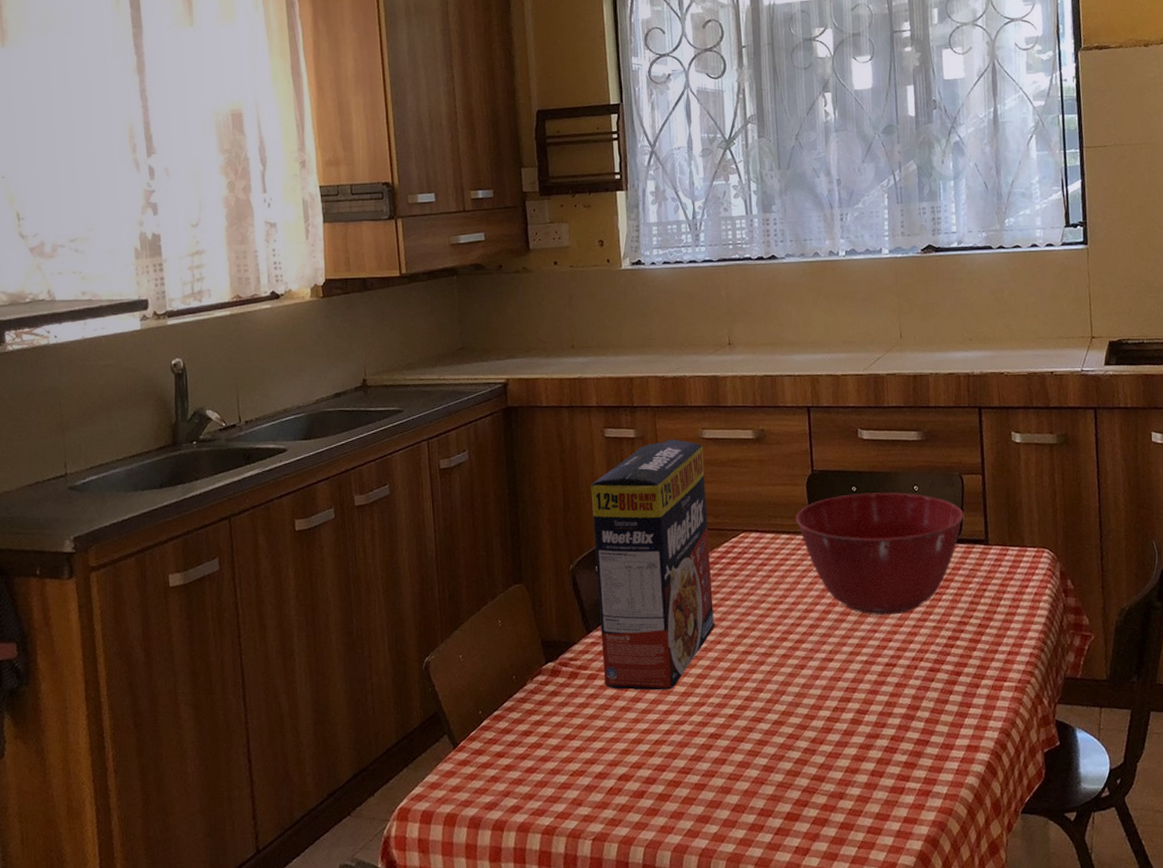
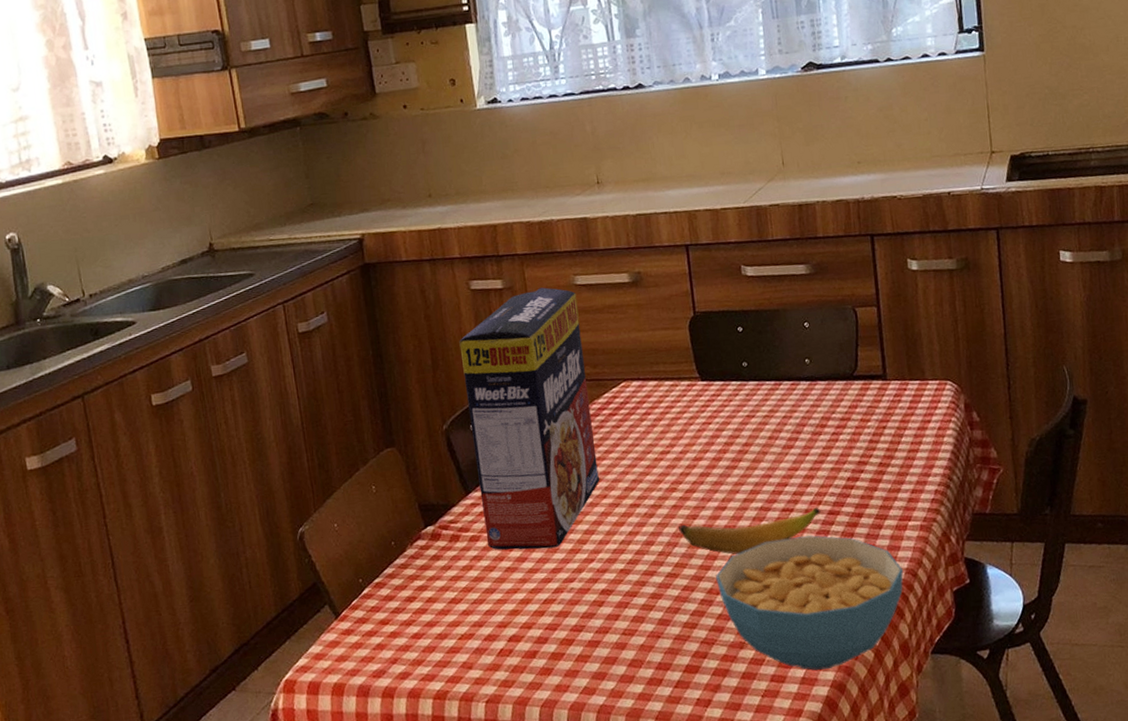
banana: none [786,663,922,706] -> present [678,507,821,555]
mixing bowl: present [796,492,964,616] -> none [679,330,859,460]
cereal bowl: none [820,691,998,824] -> present [716,535,904,671]

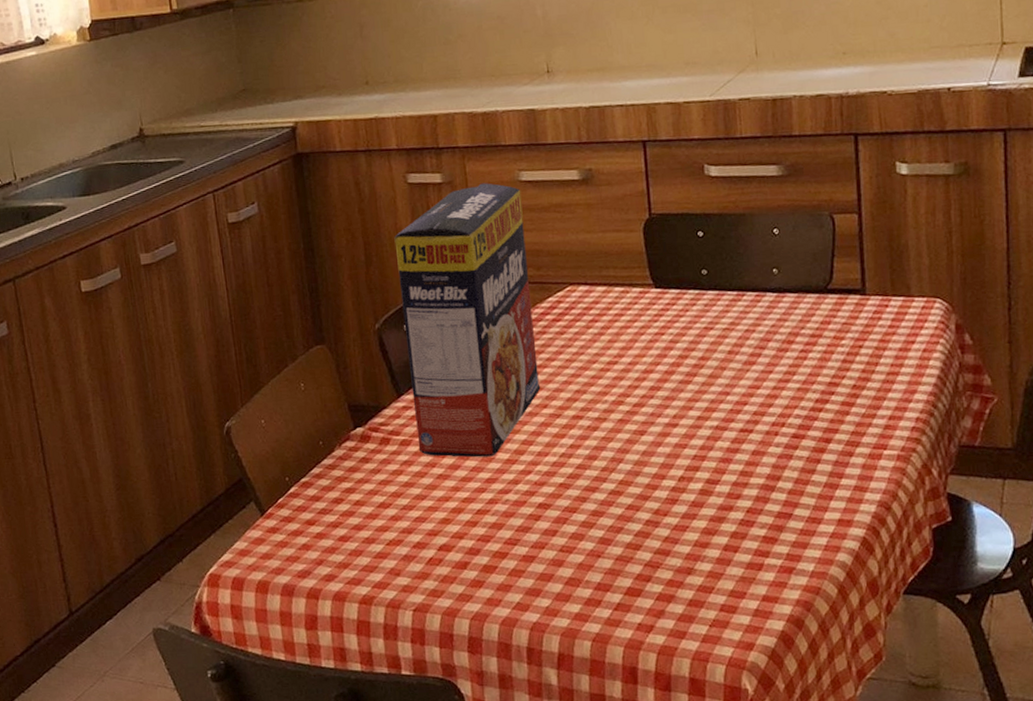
banana: present [678,507,821,555] -> none [623,429,784,475]
cereal bowl: present [716,535,904,671] -> none [663,459,875,603]

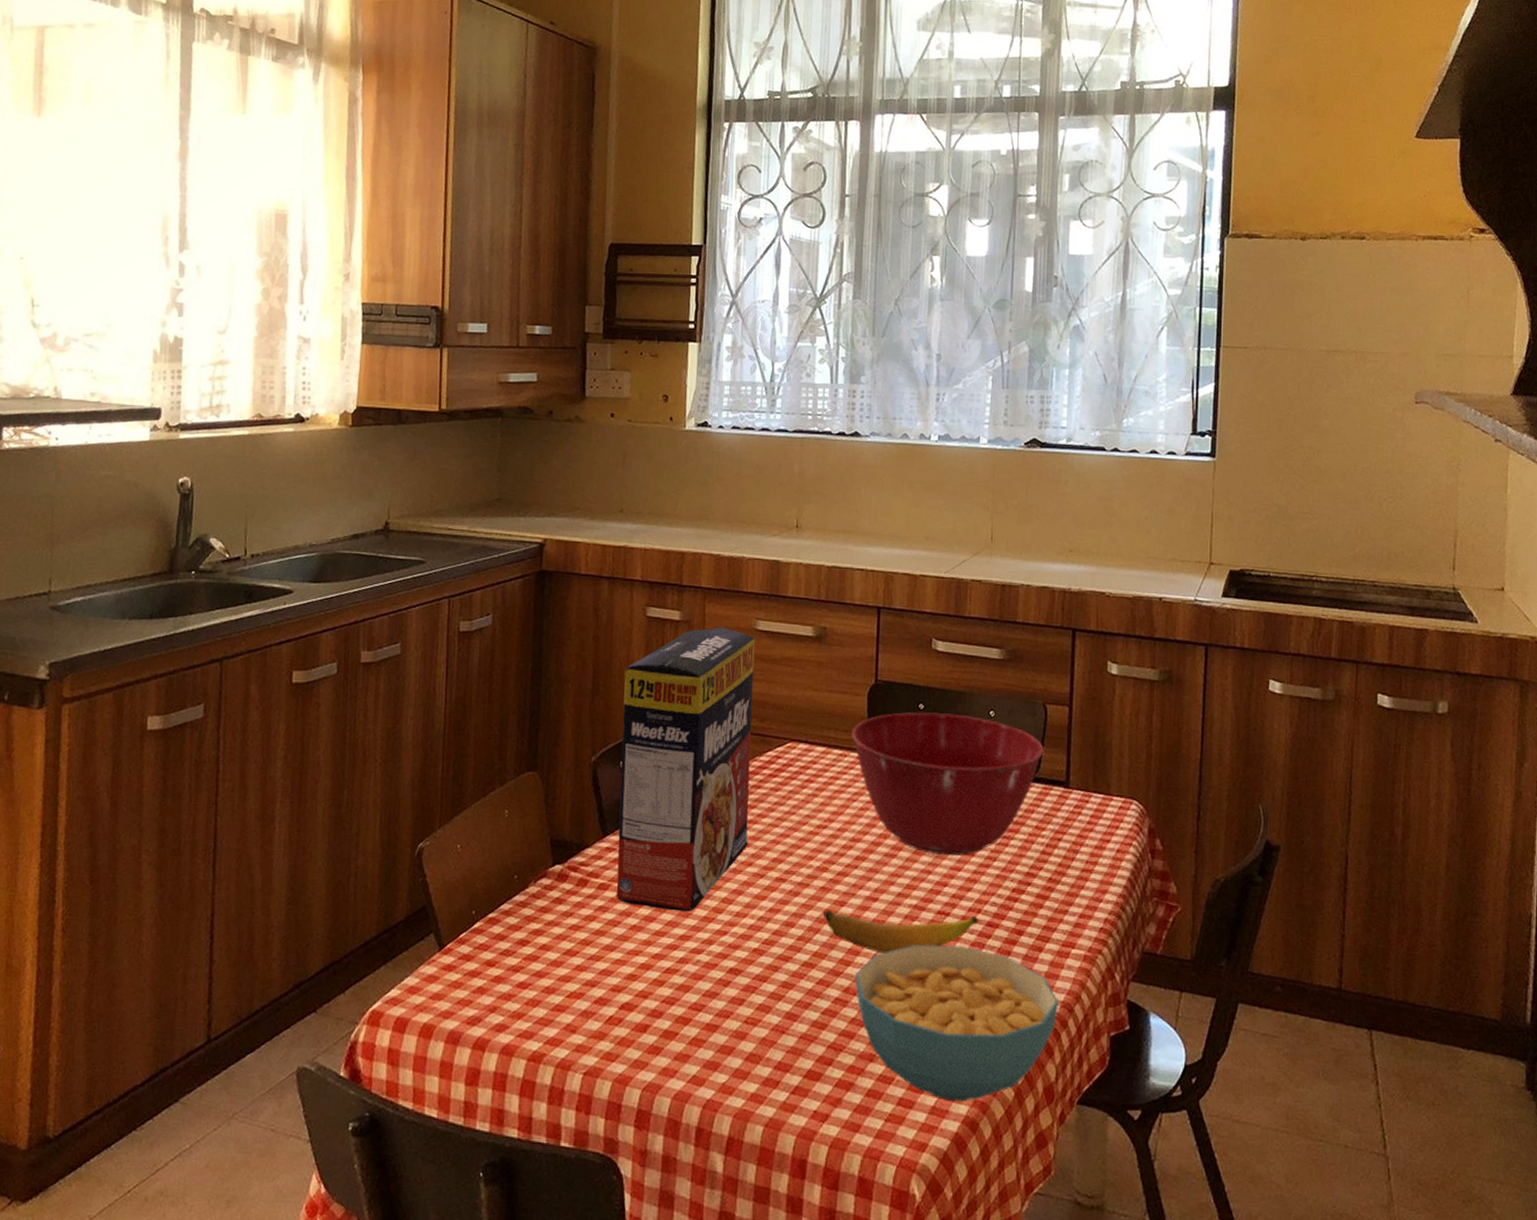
banana: none [623,429,784,475] -> present [822,910,979,953]
mixing bowl: none [631,237,835,376] -> present [852,712,1044,856]
cereal bowl: none [663,459,875,603] -> present [855,945,1058,1101]

